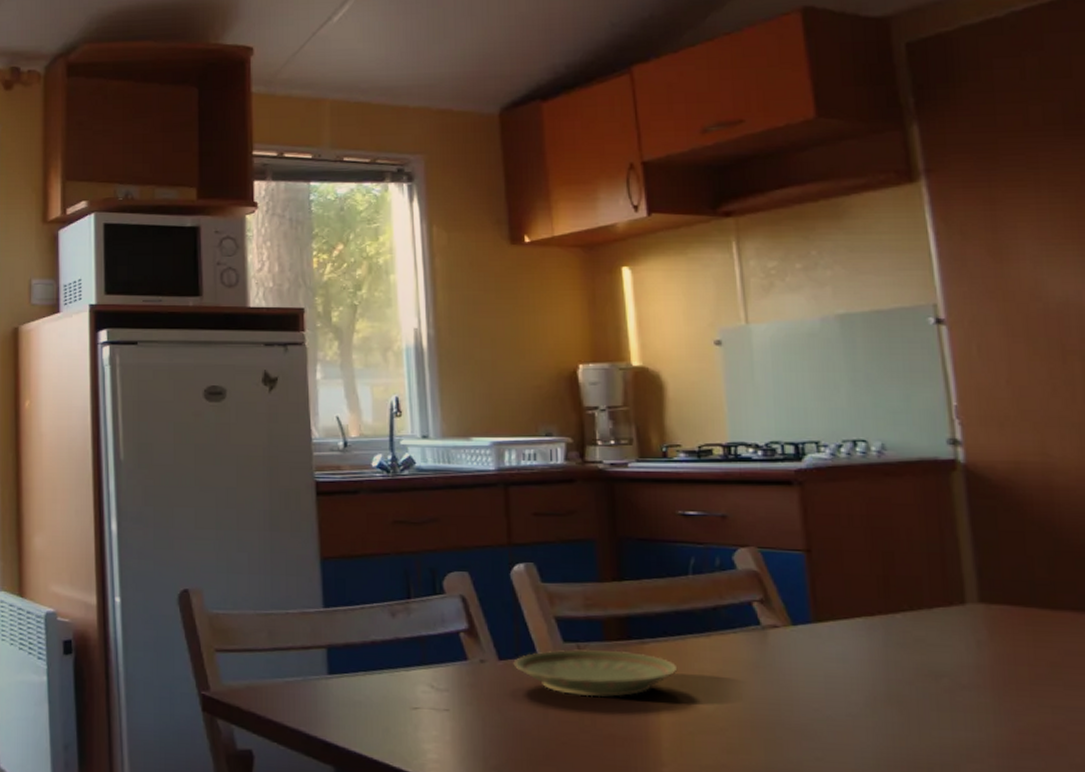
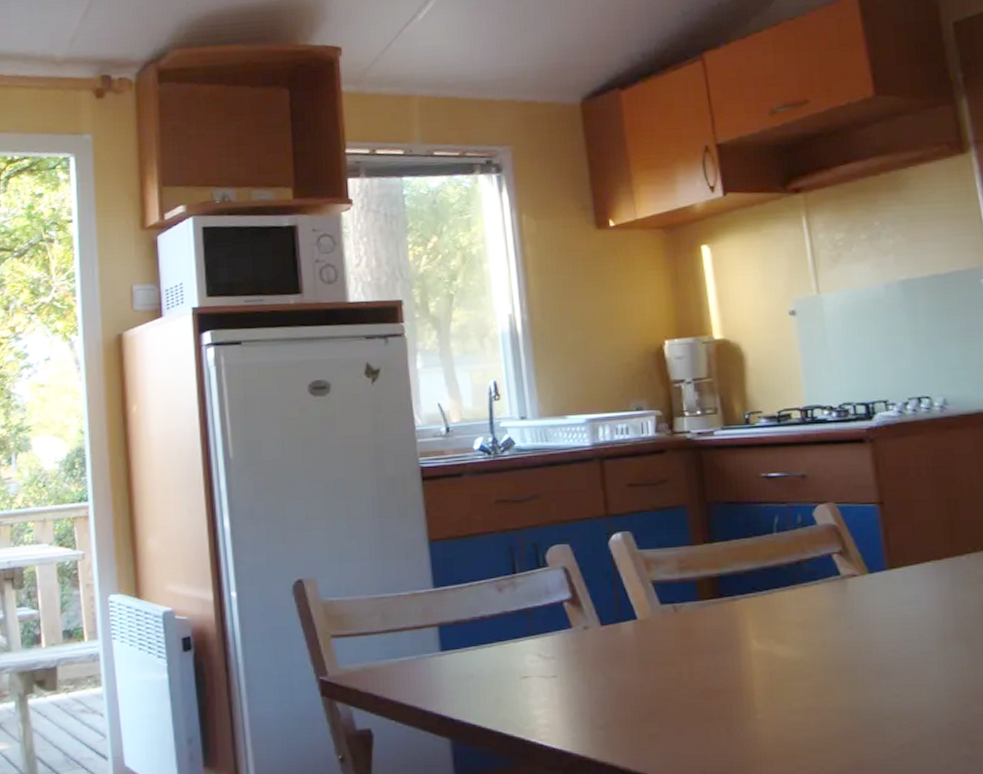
plate: present [513,649,678,698] -> none [615,608,767,654]

